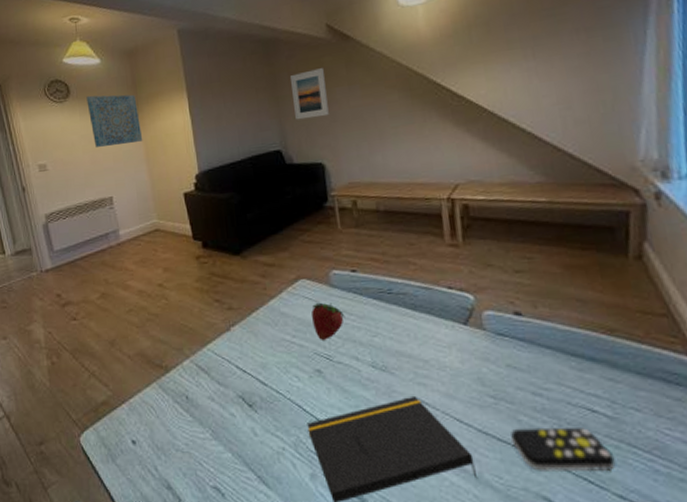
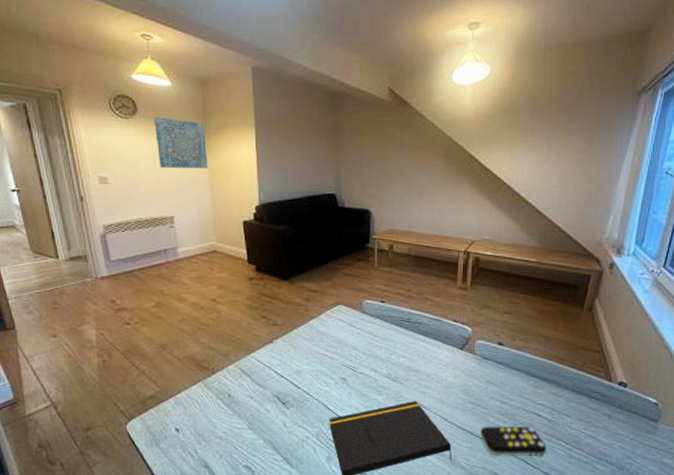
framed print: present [290,68,329,120] -> none [352,127,381,170]
fruit: present [311,303,346,340] -> none [343,326,371,355]

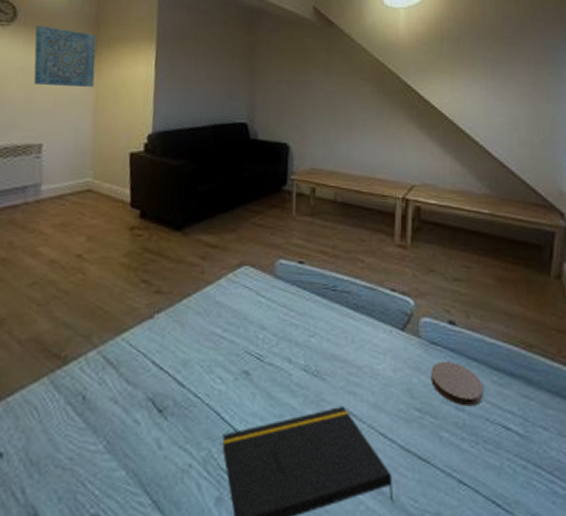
remote control: present [481,426,547,457] -> none [431,445,522,495]
coaster: none [482,370,523,401] -> present [430,361,484,407]

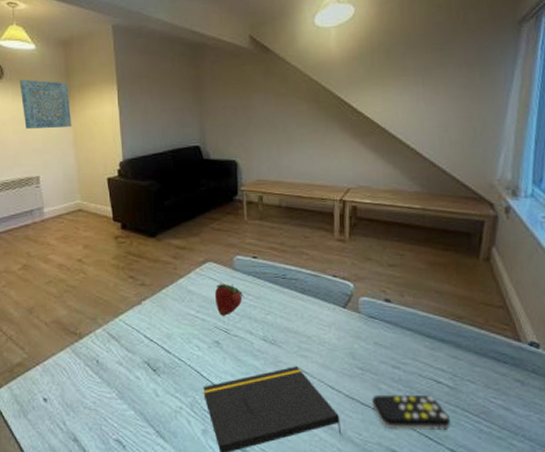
fruit: none [248,295,285,337] -> present [214,284,244,316]
coaster: present [430,361,484,407] -> none [369,331,417,366]
remote control: none [431,445,522,495] -> present [372,394,451,431]

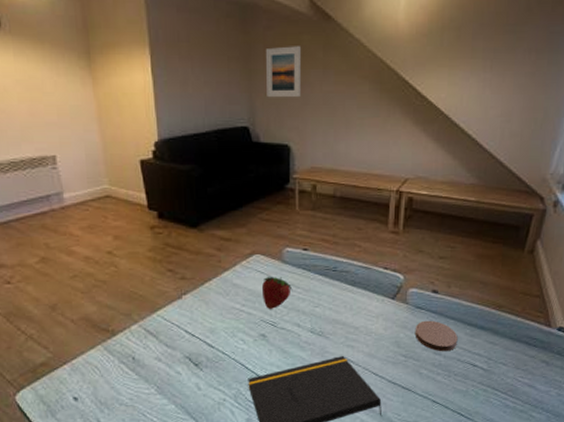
wall art: present [19,79,72,129] -> none [22,32,95,97]
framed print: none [214,75,245,120] -> present [266,46,301,98]
coaster: none [369,331,417,366] -> present [414,320,458,352]
remote control: present [372,394,451,431] -> none [412,377,482,409]

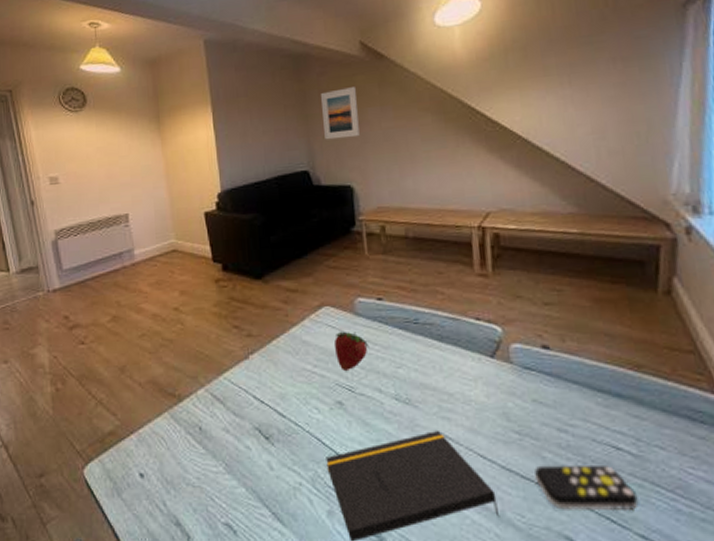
remote control: none [412,377,482,409] -> present [535,464,639,512]
coaster: present [414,320,458,352] -> none [526,384,588,428]

